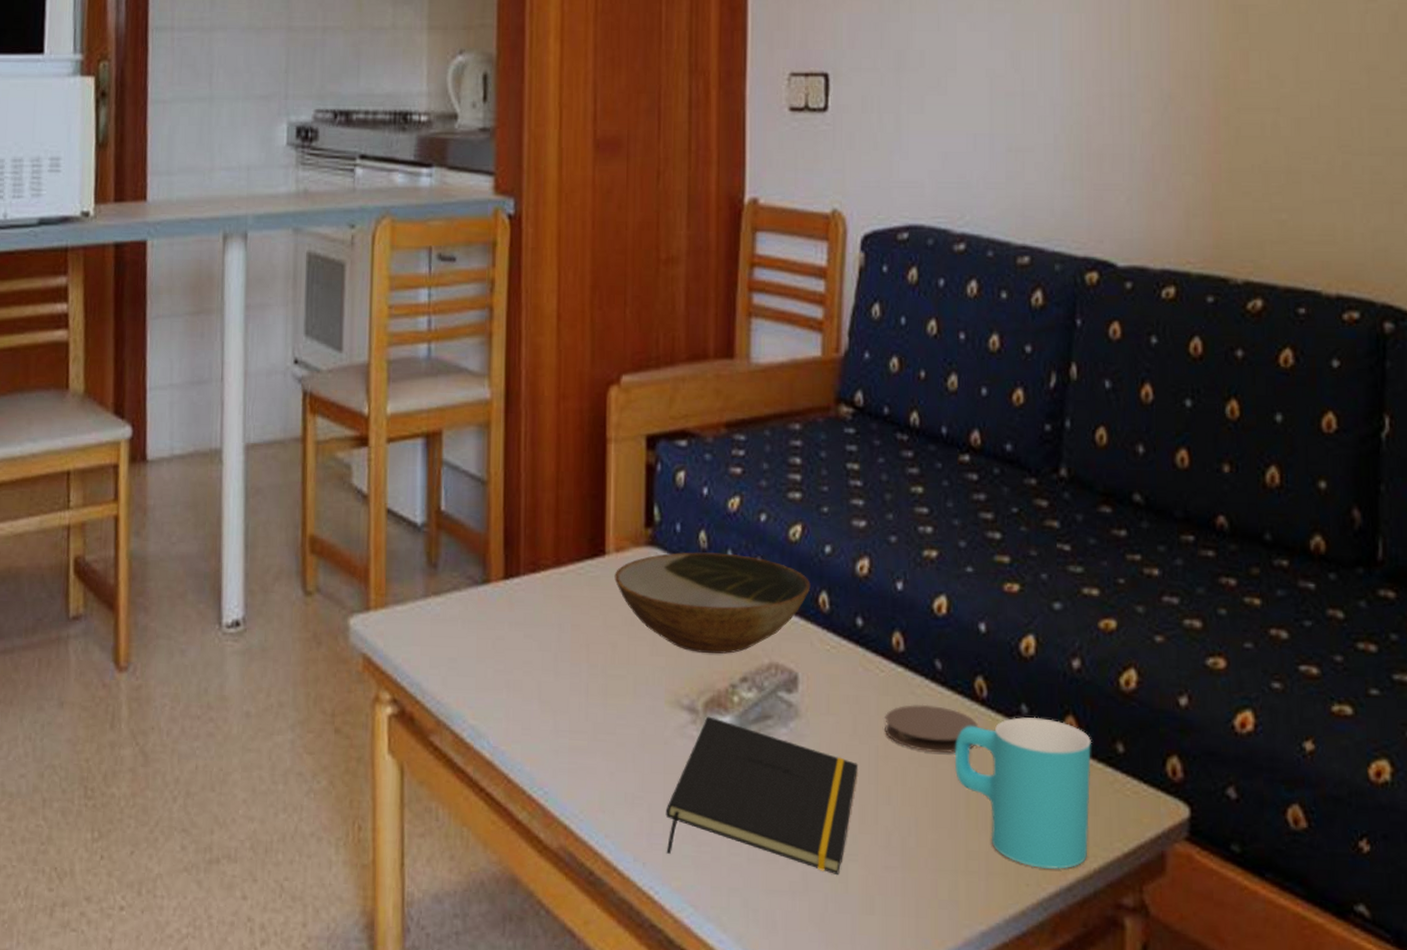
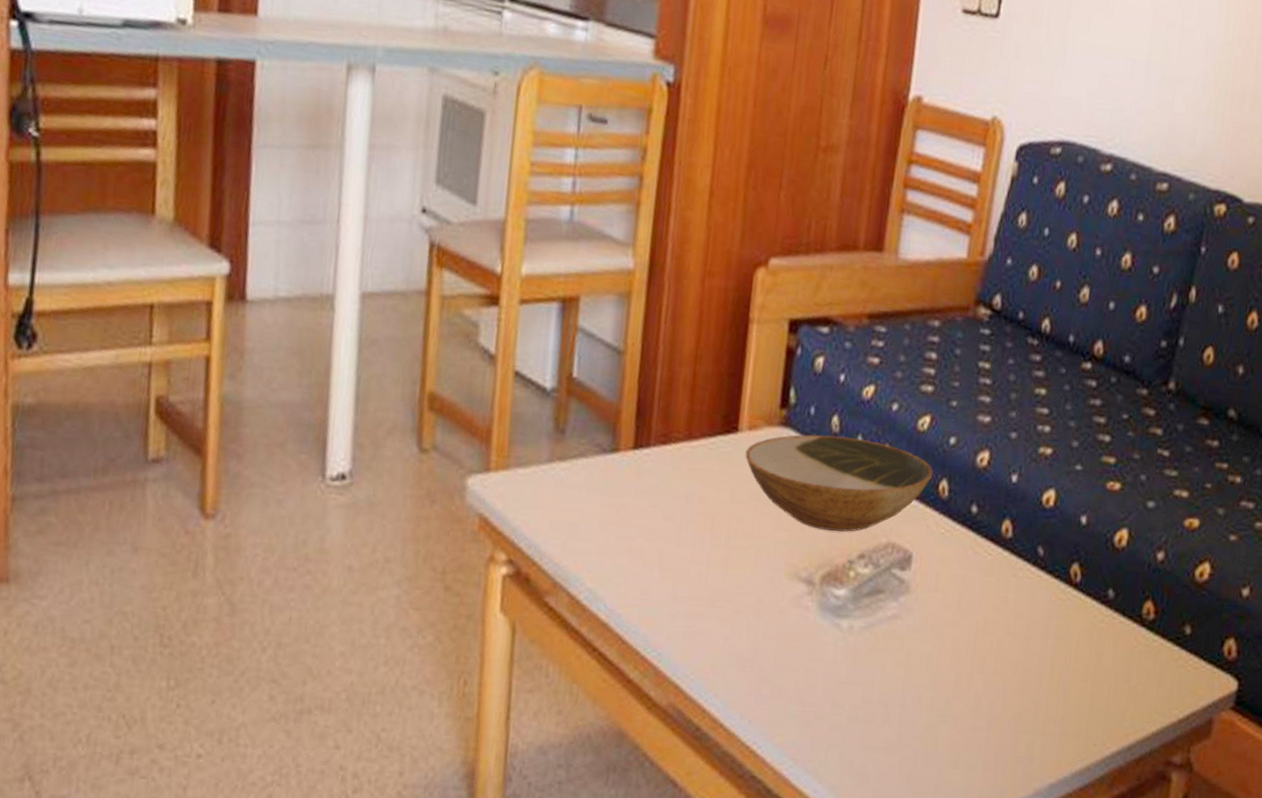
notepad: present [665,716,859,876] -> none [772,589,959,734]
coaster: present [885,704,979,754] -> none [986,585,1070,630]
cup: present [954,717,1092,869] -> none [1043,600,1165,732]

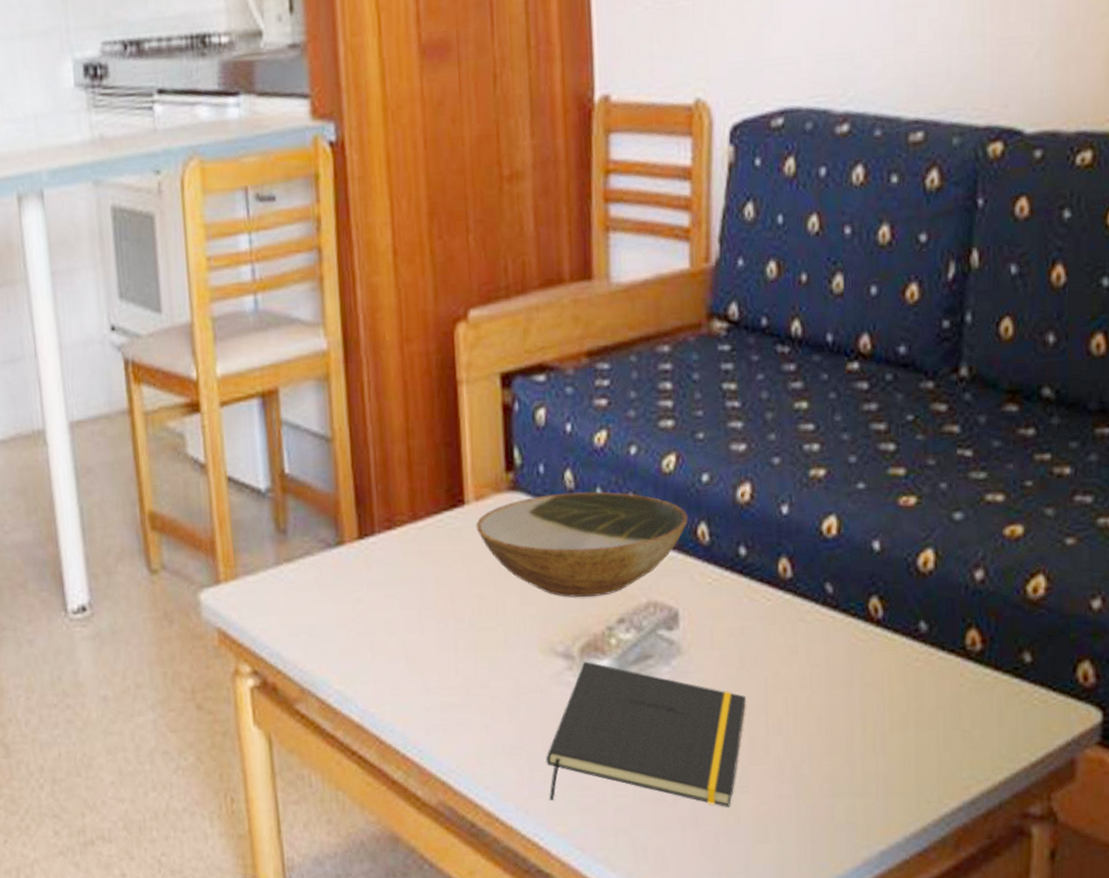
notepad: none [772,589,959,734] -> present [546,661,747,808]

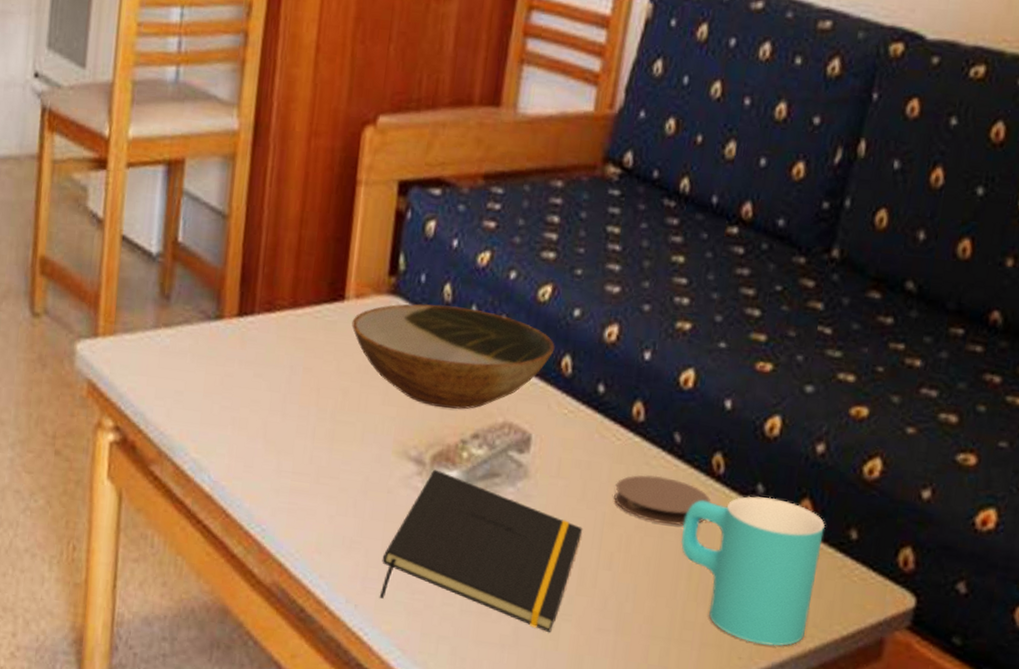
coaster: none [773,630,875,679] -> present [614,475,711,526]
cup: none [848,633,997,784] -> present [680,495,826,646]

